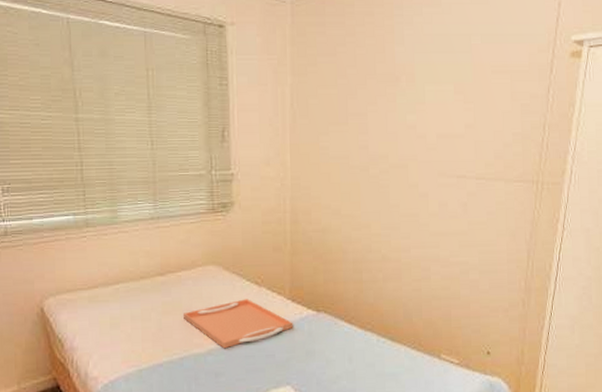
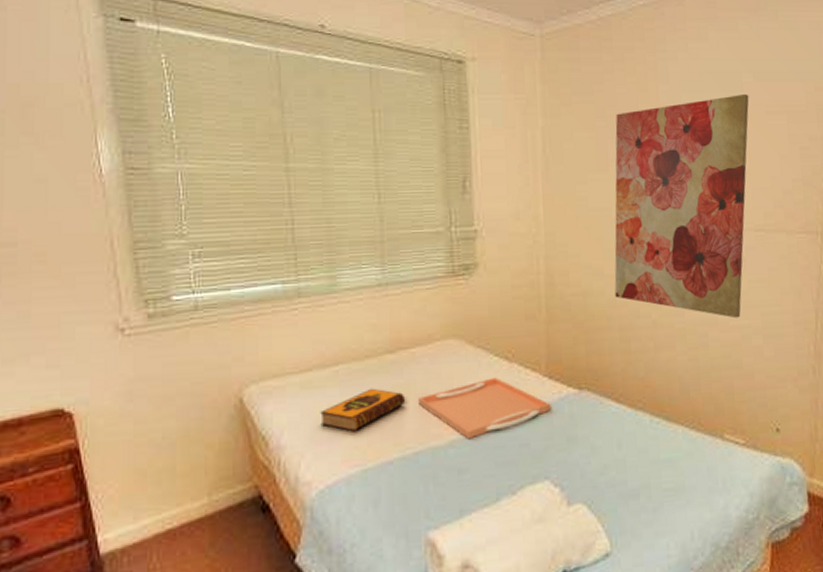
hardback book: none [104,304,173,339] -> present [320,388,406,432]
wall art: none [350,54,477,256] -> present [614,93,749,318]

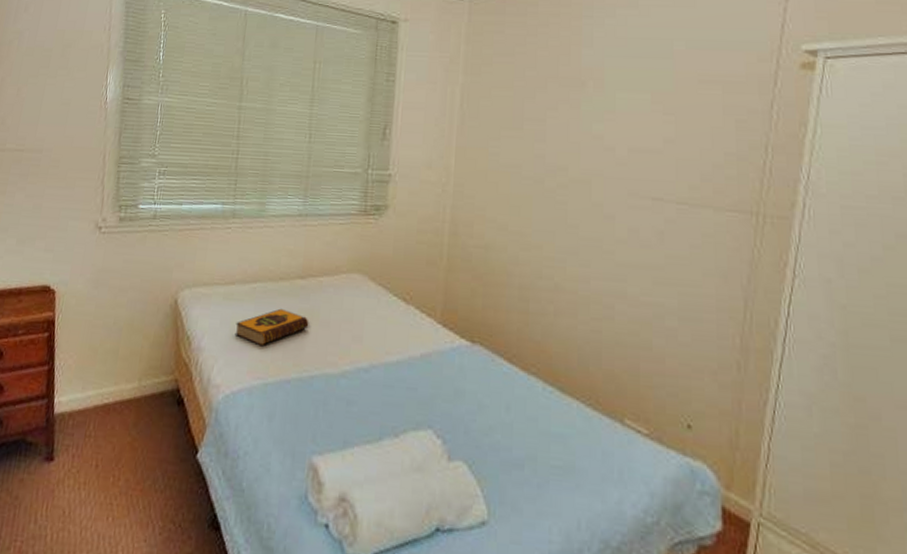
serving tray: present [419,377,551,439] -> none [320,316,442,373]
wall art: present [614,93,749,318] -> none [518,61,680,295]

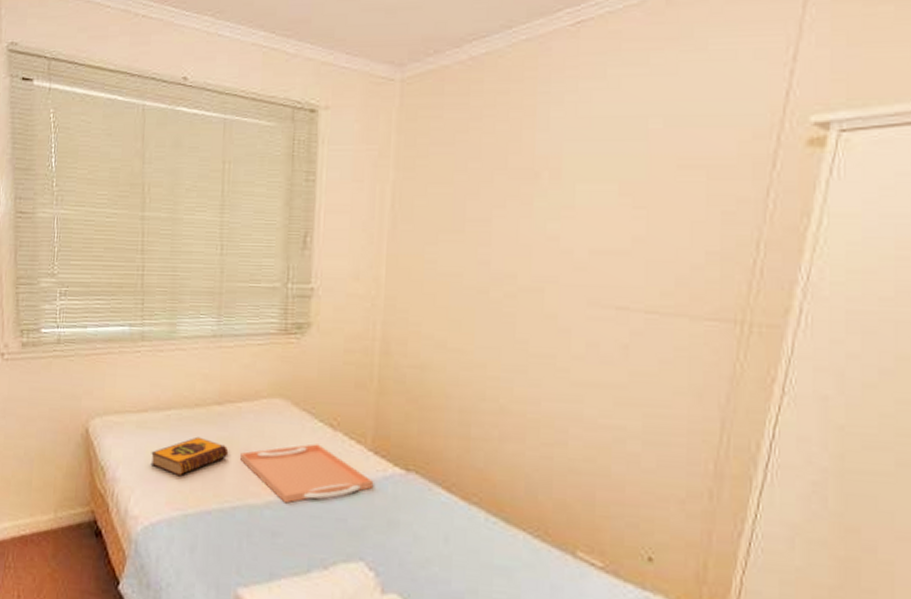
serving tray: none [320,316,442,373] -> present [240,444,374,503]

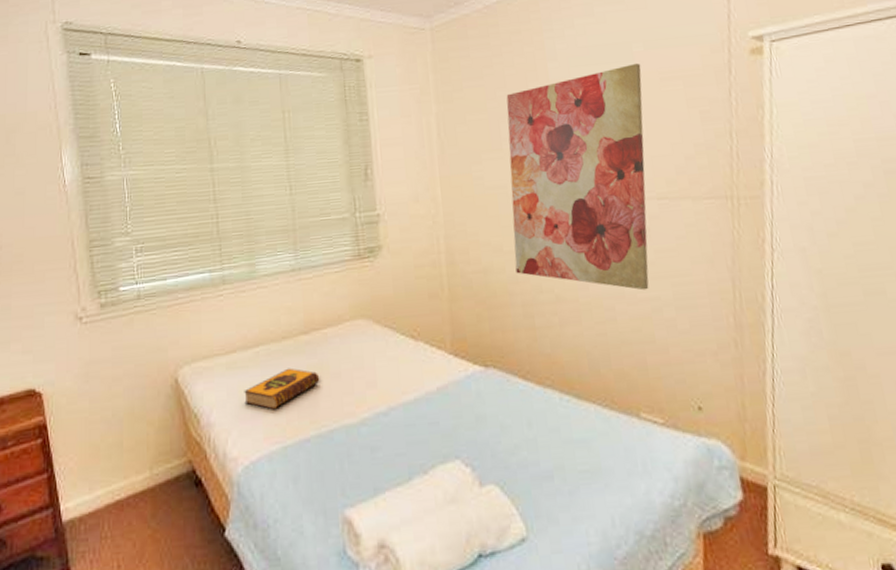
serving tray: present [240,444,374,503] -> none [331,356,459,418]
wall art: none [458,143,655,417] -> present [506,62,649,290]

